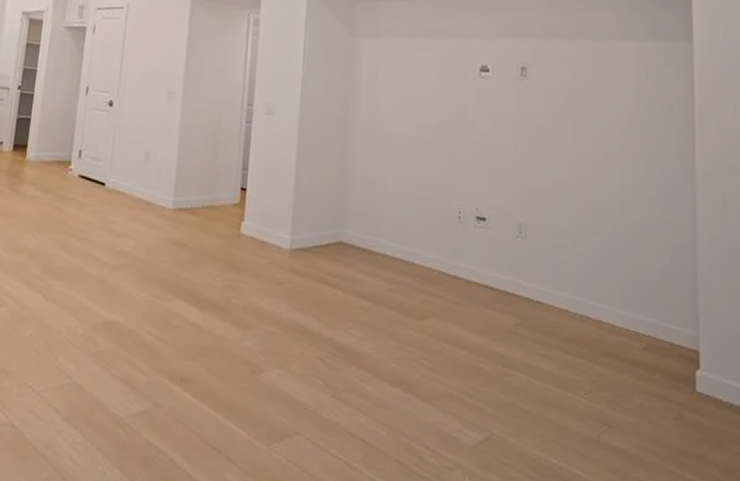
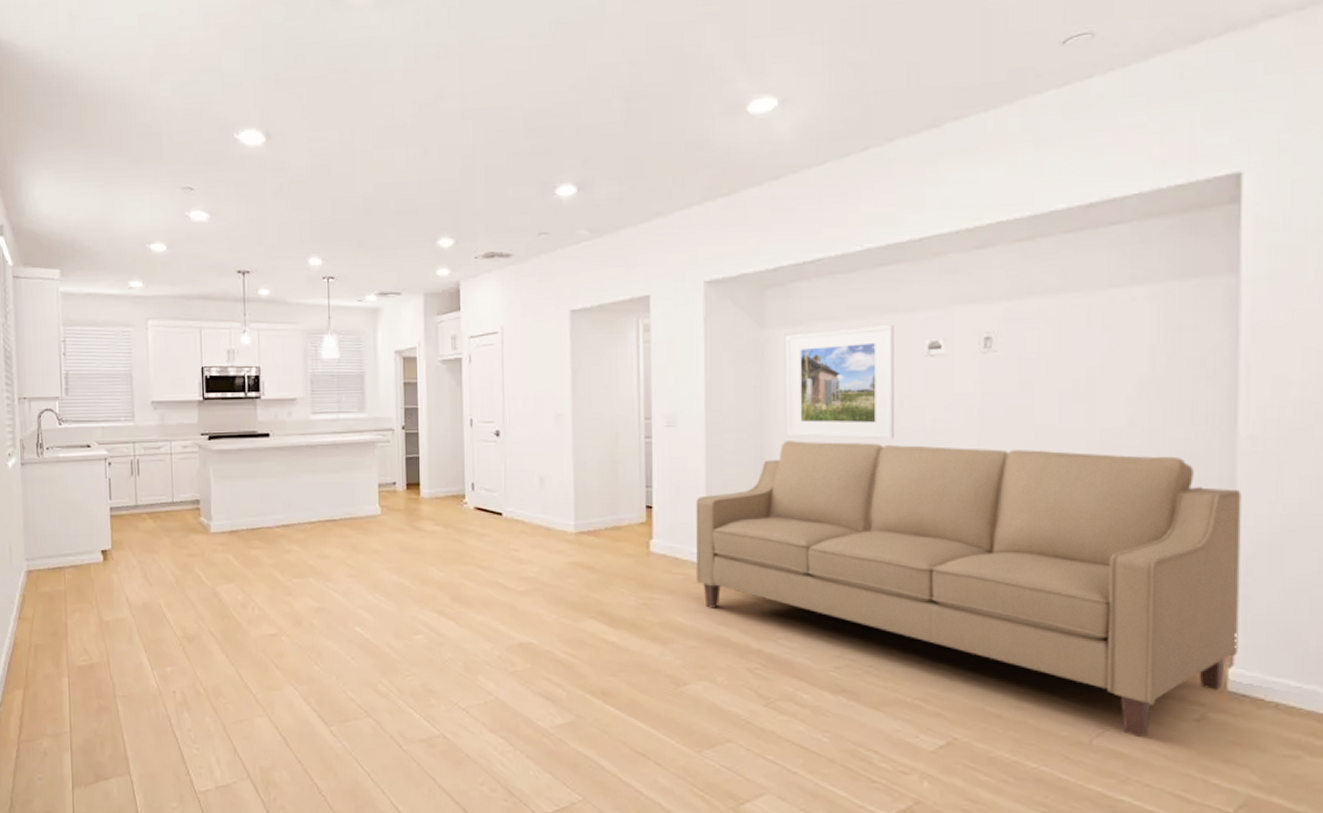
sofa: none [280,138,703,435] -> present [696,441,1242,738]
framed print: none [366,44,455,146] -> present [786,325,894,440]

